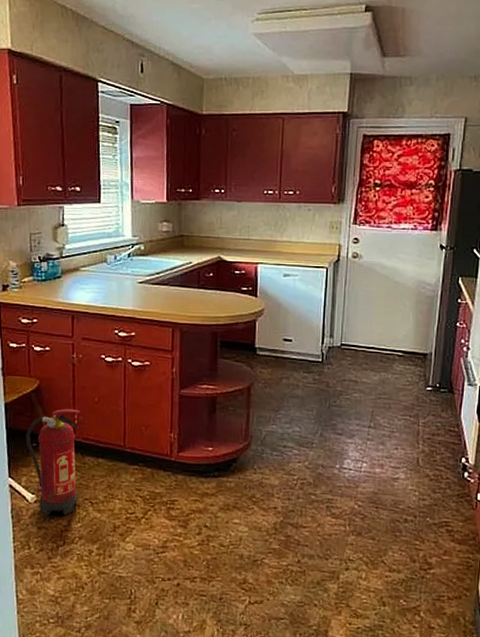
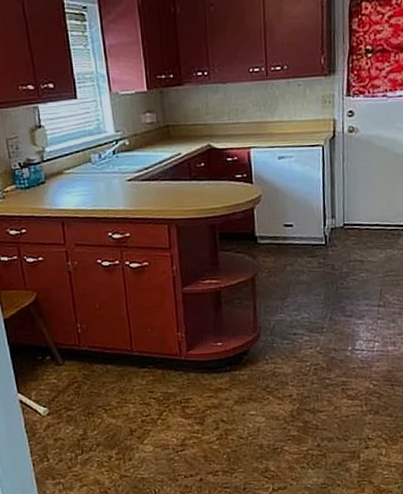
fire extinguisher: present [25,409,81,516] -> none [29,318,91,427]

